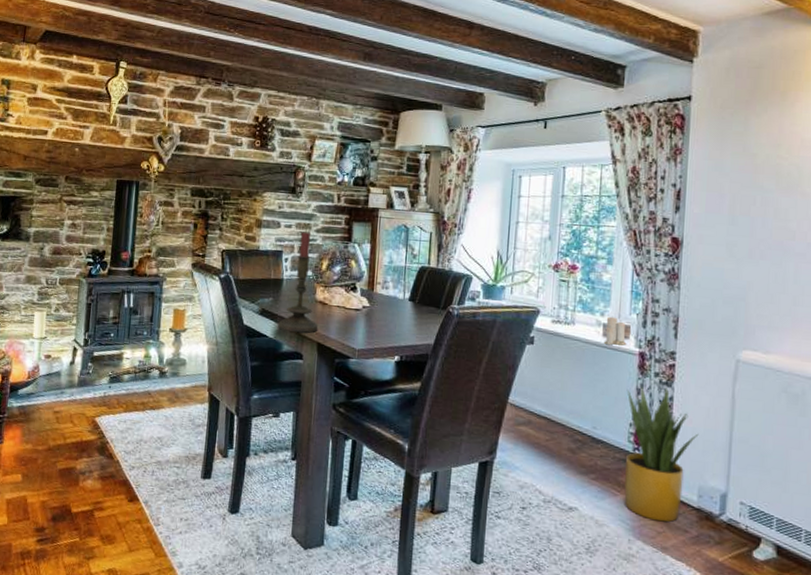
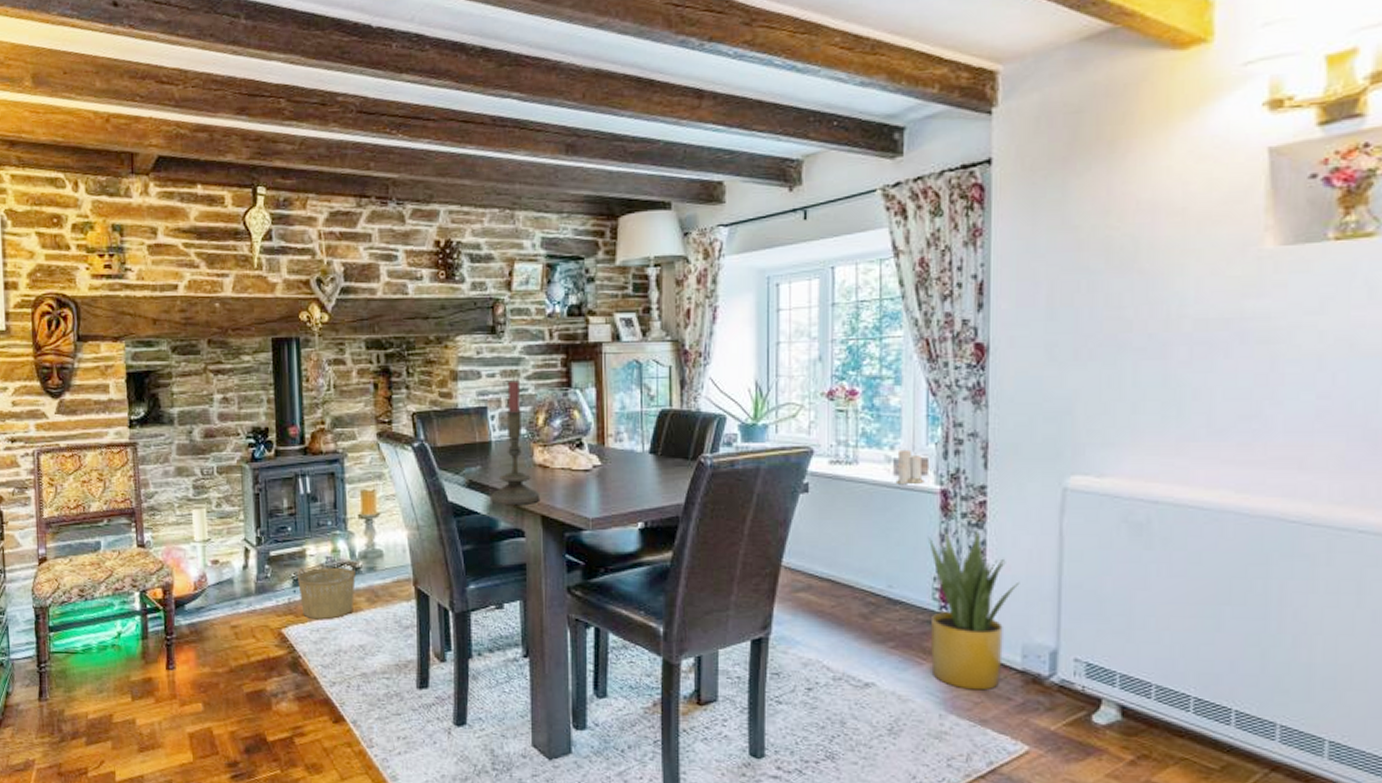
basket: none [113,368,162,413] -> present [298,567,357,620]

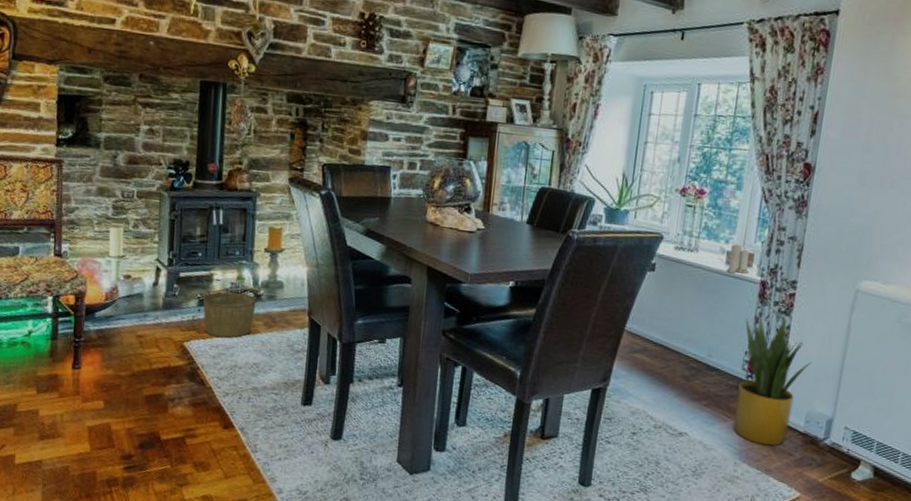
candle: present [491,377,541,504] -> none [385,143,429,256]

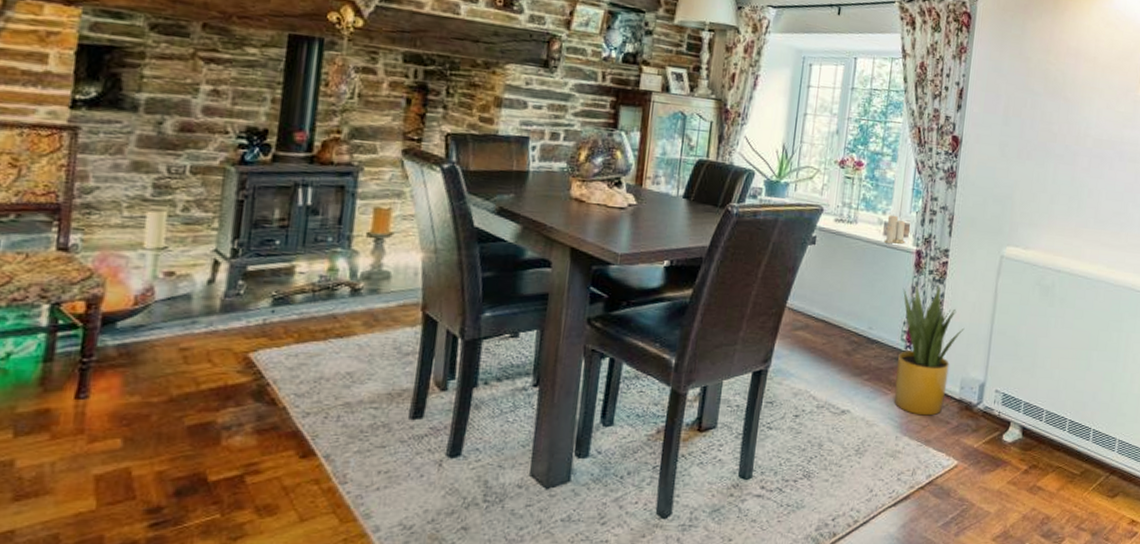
basket: present [203,290,258,338] -> none [279,285,355,344]

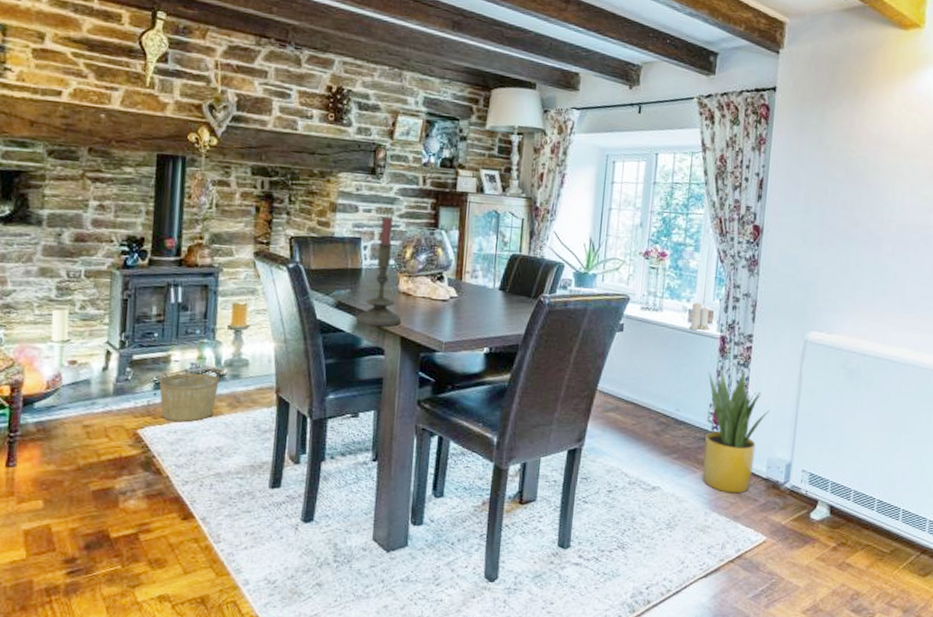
basket: none [279,285,355,344] -> present [159,372,220,423]
candle: none [520,112,573,236] -> present [356,214,402,326]

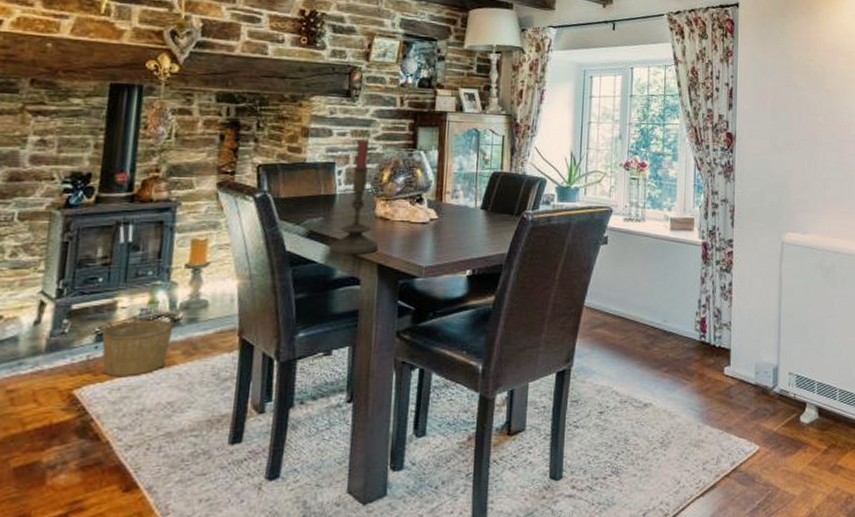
candle: present [689,301,710,330] -> none [672,209,691,239]
planter: present [702,368,770,494] -> none [692,274,754,403]

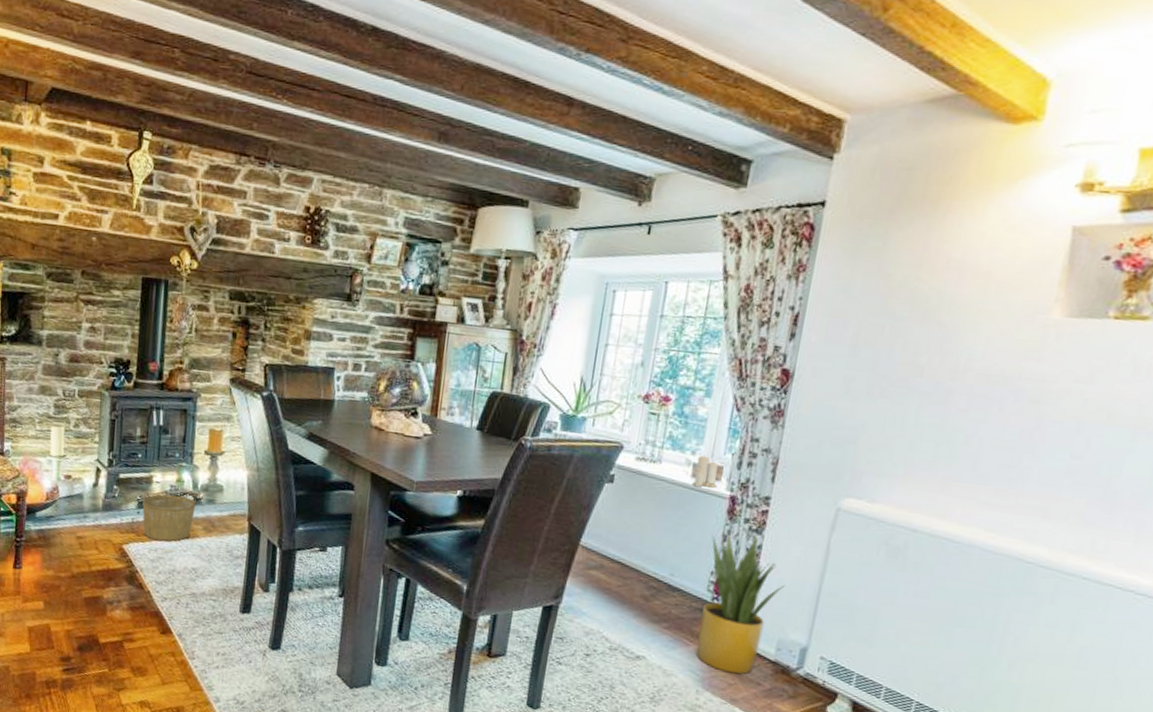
candle: present [330,137,379,254] -> none [327,344,373,462]
candle: none [672,209,691,239] -> present [693,454,718,488]
planter: none [692,274,754,403] -> present [696,532,785,675]

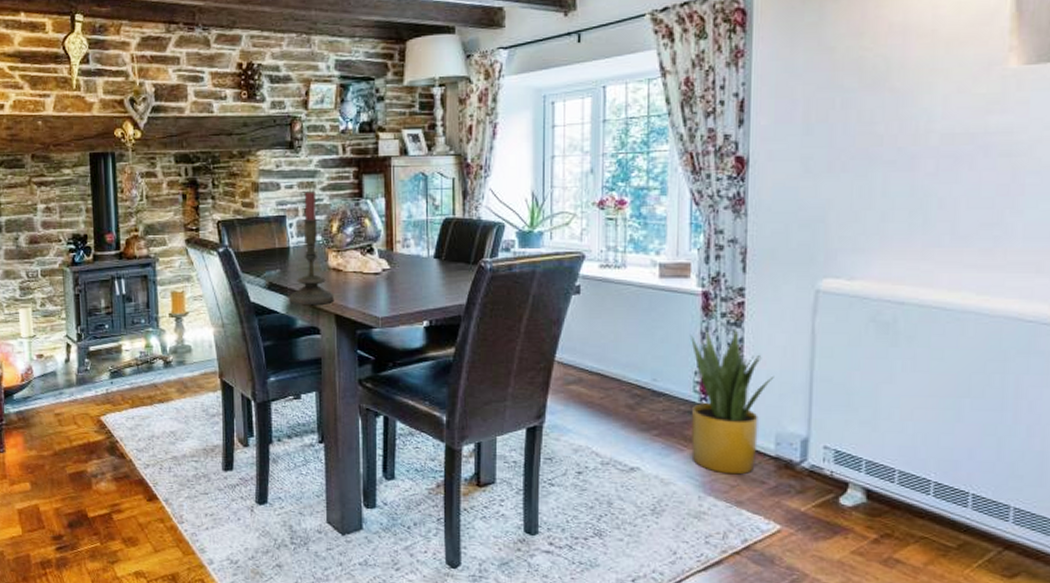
basket: present [142,492,197,542] -> none [114,361,168,409]
candle: none [327,344,373,462] -> present [289,189,335,304]
candle: present [693,454,718,488] -> none [662,253,687,287]

